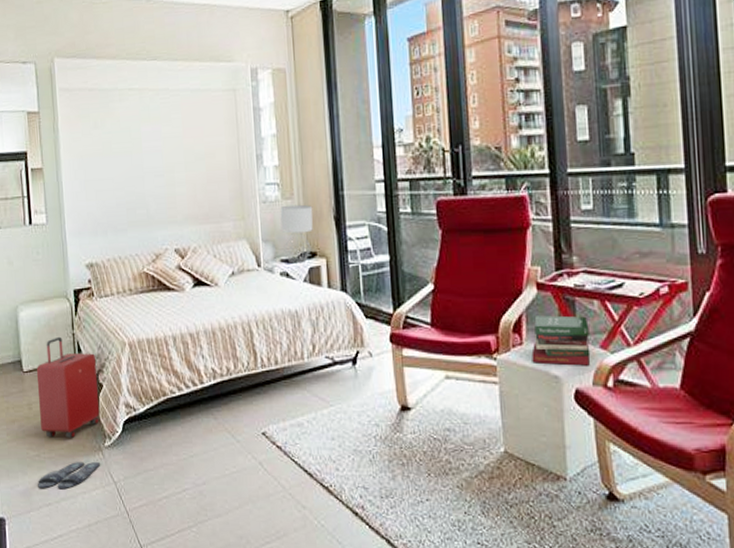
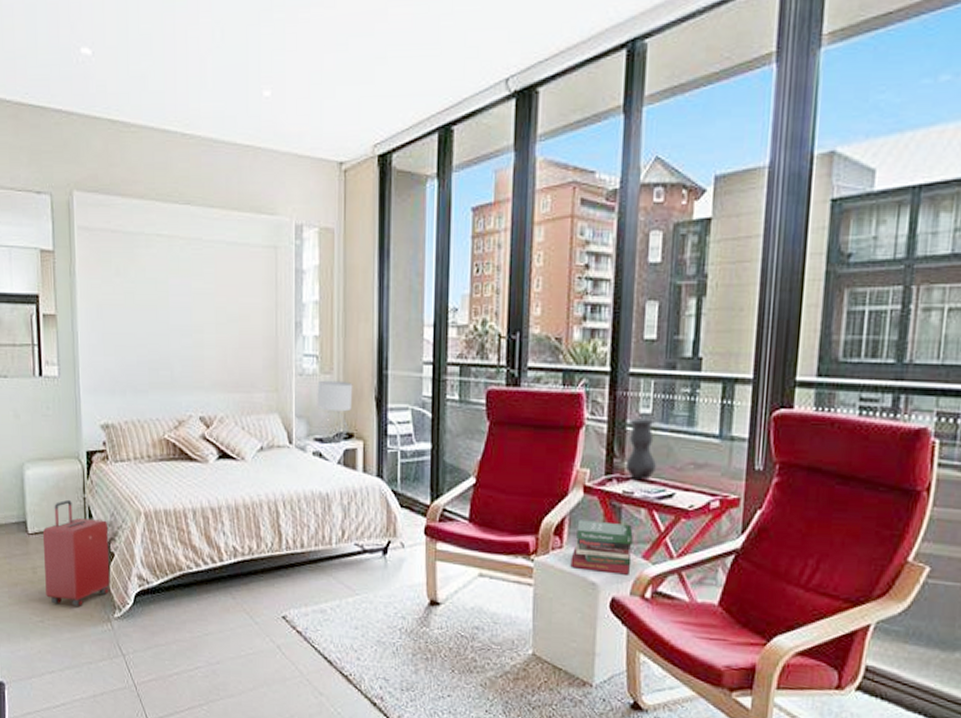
slippers: present [38,461,101,490] -> none [41,631,109,658]
vase: none [571,214,604,274] -> present [625,418,657,481]

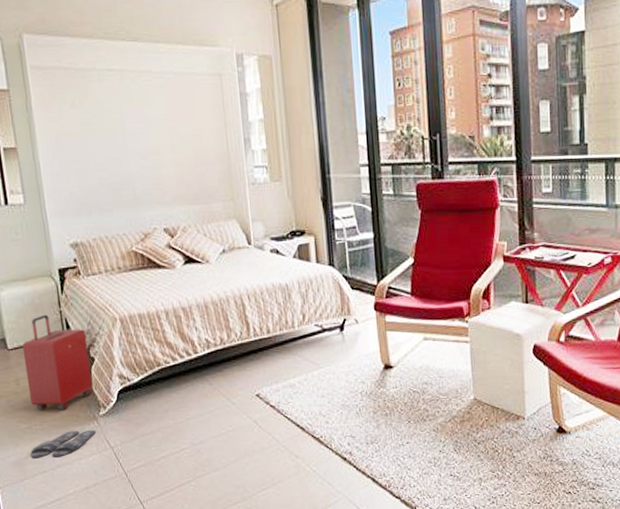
slippers: none [41,631,109,658] -> present [30,429,97,459]
table lamp: present [317,380,353,444] -> none [268,186,301,242]
books: present [570,520,633,575] -> none [498,283,547,325]
vase: present [625,418,657,481] -> none [533,196,560,248]

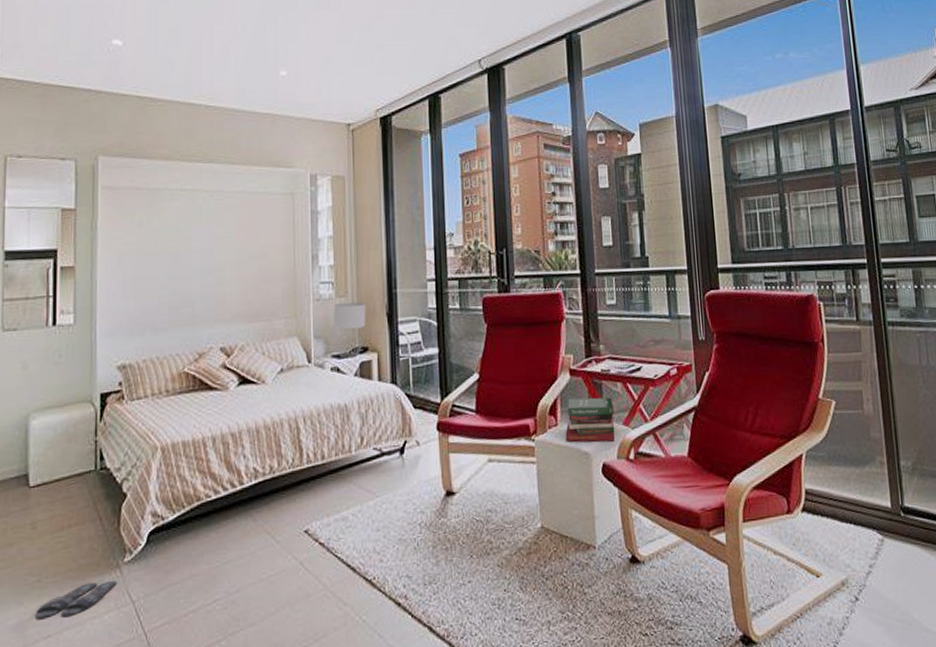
suitcase: present [22,314,93,410] -> none [46,445,121,559]
table lamp: none [268,186,301,242] -> present [333,302,367,359]
books: none [498,283,547,325] -> present [565,397,615,442]

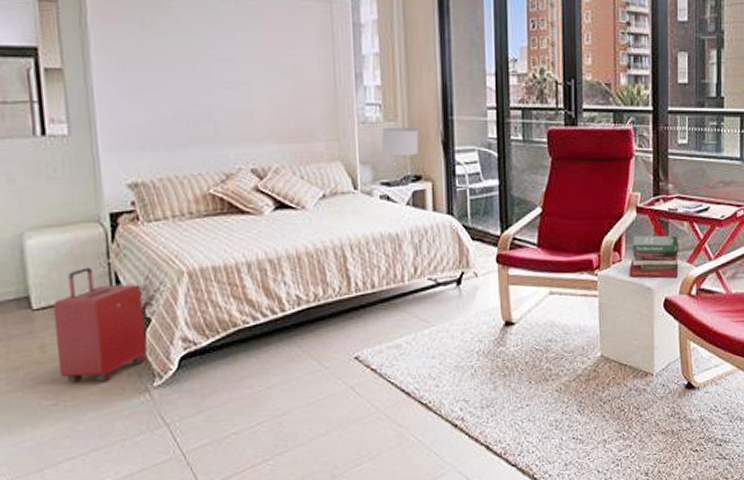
slippers: present [36,580,118,620] -> none [55,403,148,442]
suitcase: none [46,445,121,559] -> present [52,267,147,383]

